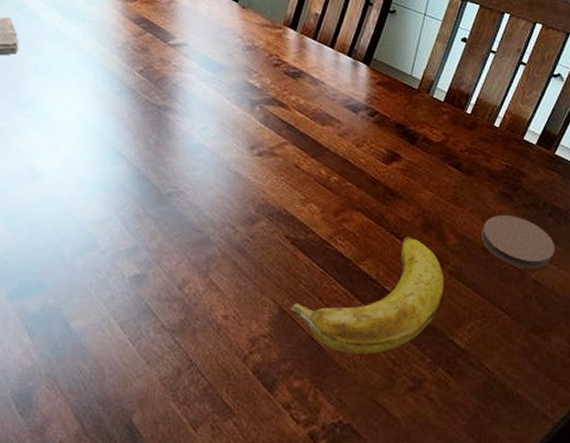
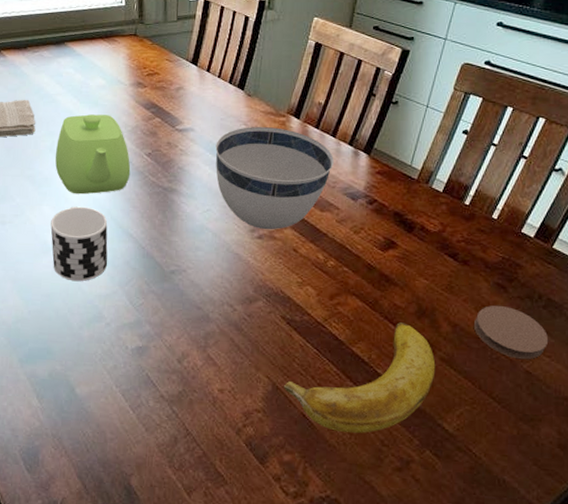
cup: none [38,128,100,209] -> present [50,206,108,282]
teapot: none [41,31,122,116] -> present [55,114,131,195]
bowl: none [211,40,333,147] -> present [215,127,334,230]

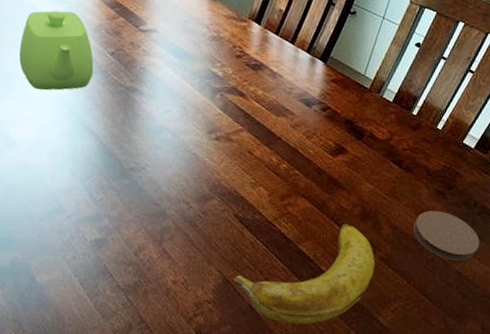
cup: present [50,206,108,282] -> none [14,101,70,175]
bowl: present [215,127,334,230] -> none [177,30,292,132]

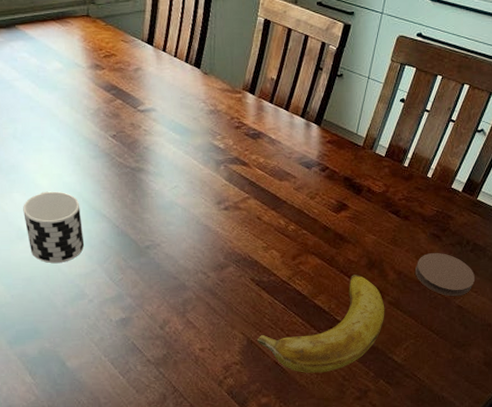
cup: none [14,101,70,175] -> present [23,191,84,264]
teapot: present [19,11,94,91] -> none [19,99,98,180]

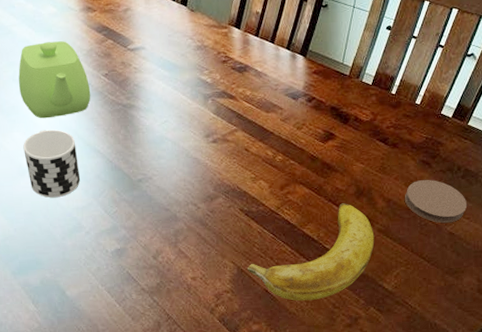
teapot: none [19,99,98,180] -> present [18,41,91,119]

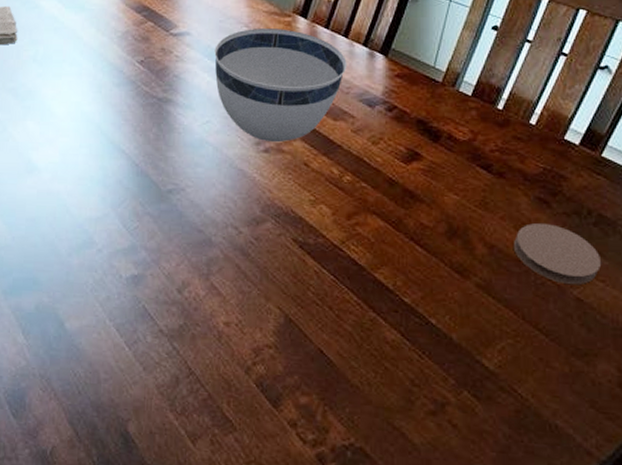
teapot: present [18,41,91,119] -> none [39,20,122,108]
cup: present [23,129,80,198] -> none [35,121,98,204]
bowl: none [166,39,274,134] -> present [214,29,347,143]
banana: present [247,203,375,301] -> none [297,244,471,372]

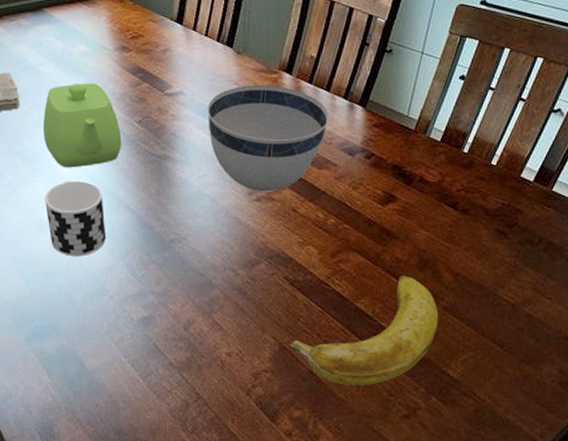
cup: none [35,121,98,204] -> present [45,180,105,257]
teapot: none [39,20,122,108] -> present [43,83,122,168]
banana: none [297,244,471,372] -> present [290,275,439,386]
coaster: present [514,223,602,285] -> none [476,252,550,304]

